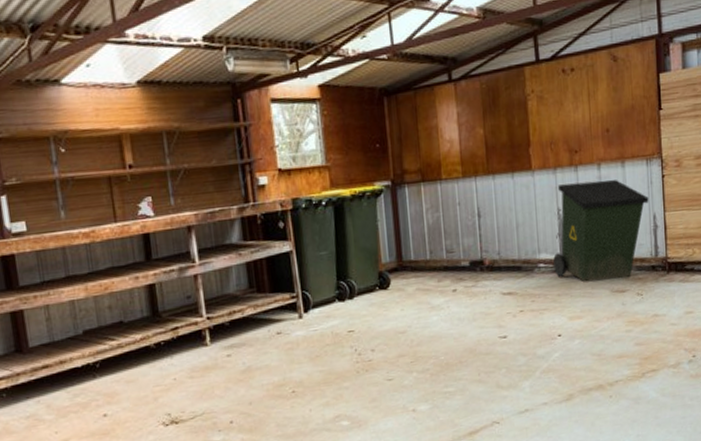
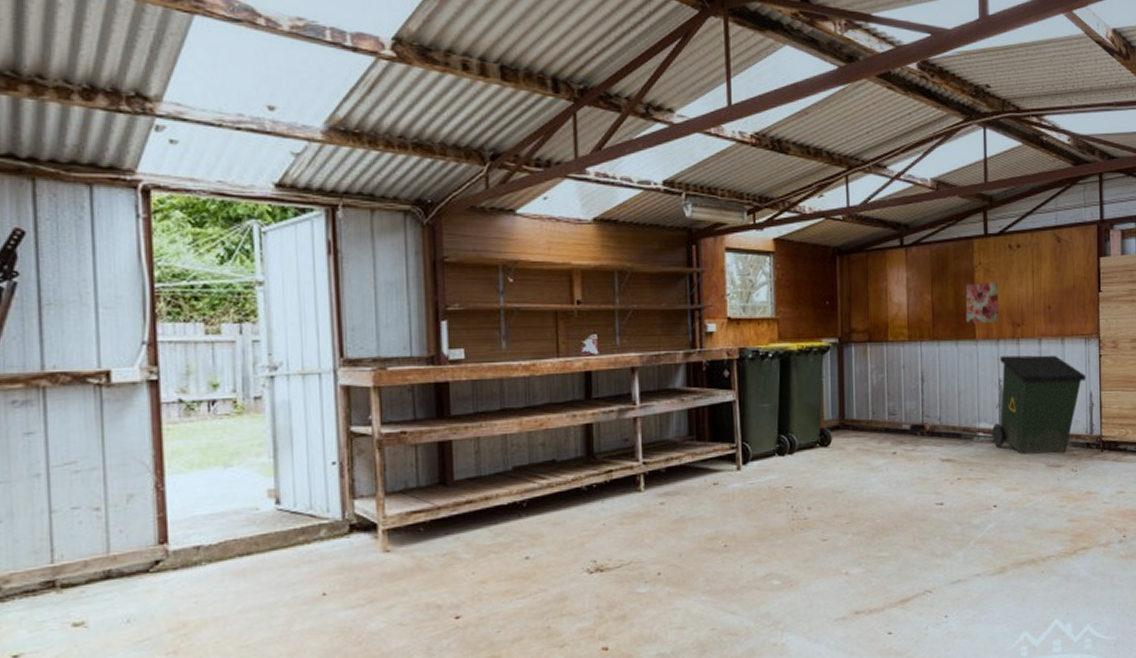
wall art: none [518,109,555,154] -> present [965,282,998,323]

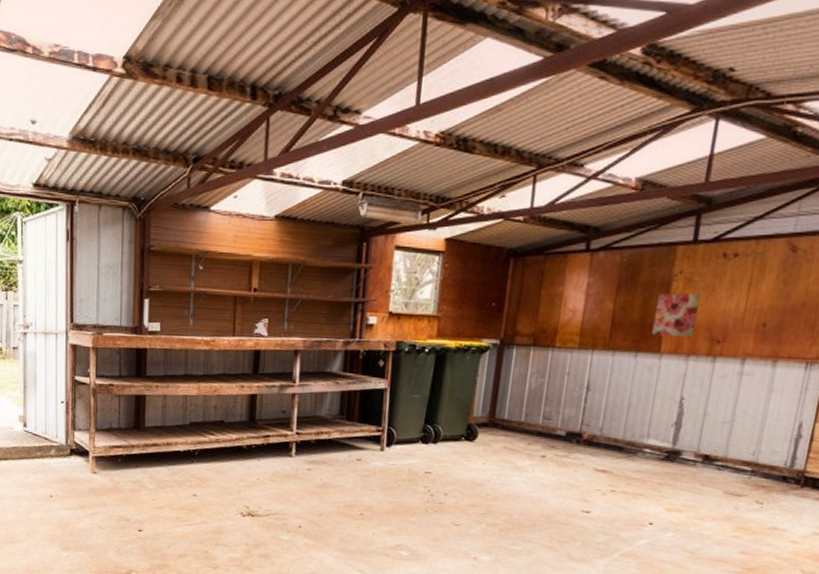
trash can: present [992,355,1086,455] -> none [661,373,798,483]

